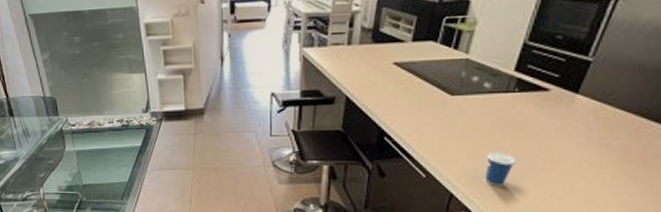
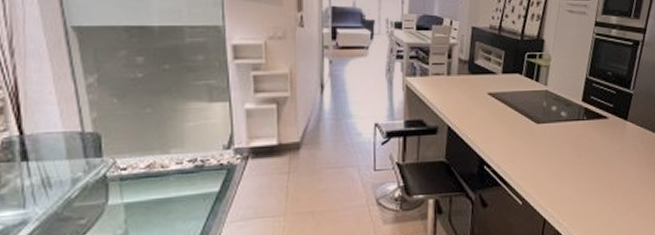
cup: present [484,141,516,186] -> none [569,164,591,208]

